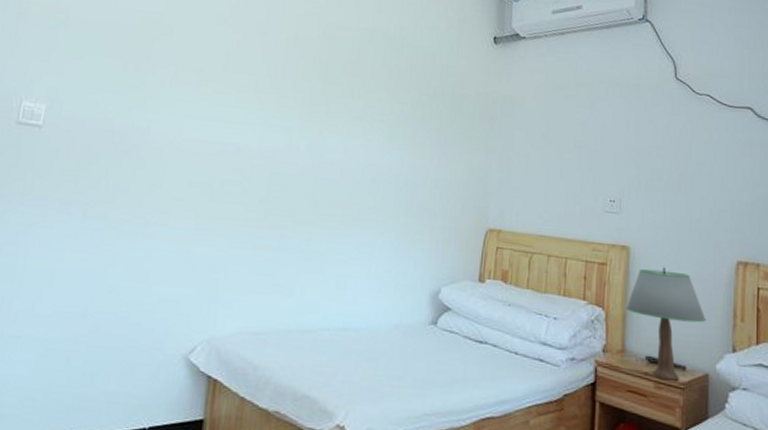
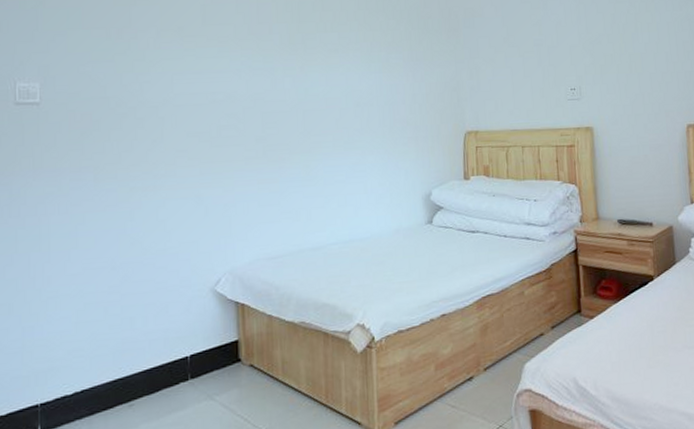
table lamp: present [626,267,706,381] -> none [595,140,666,237]

